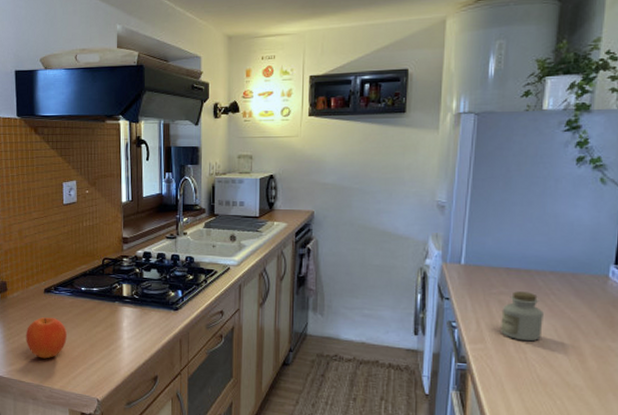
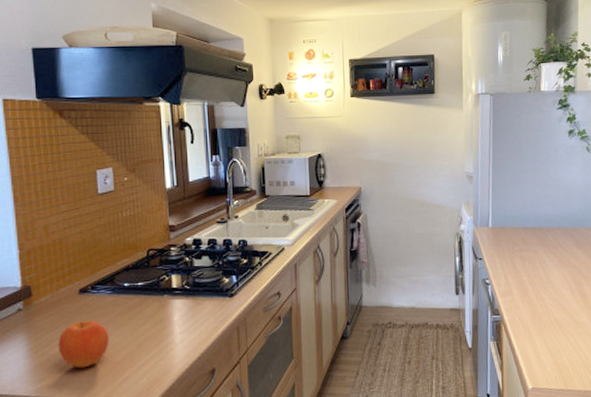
jar: present [501,291,544,342] -> none [523,246,555,290]

